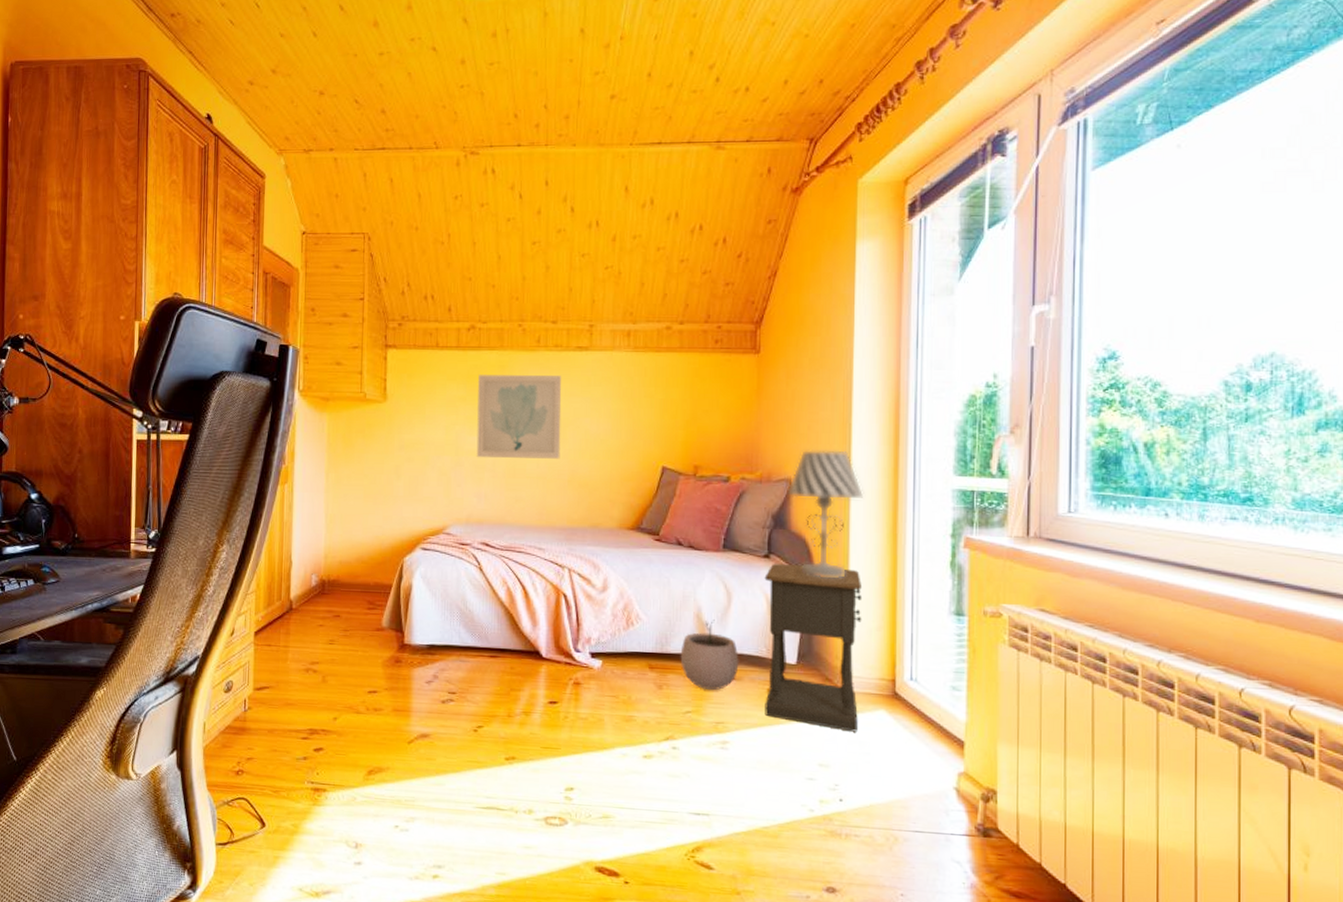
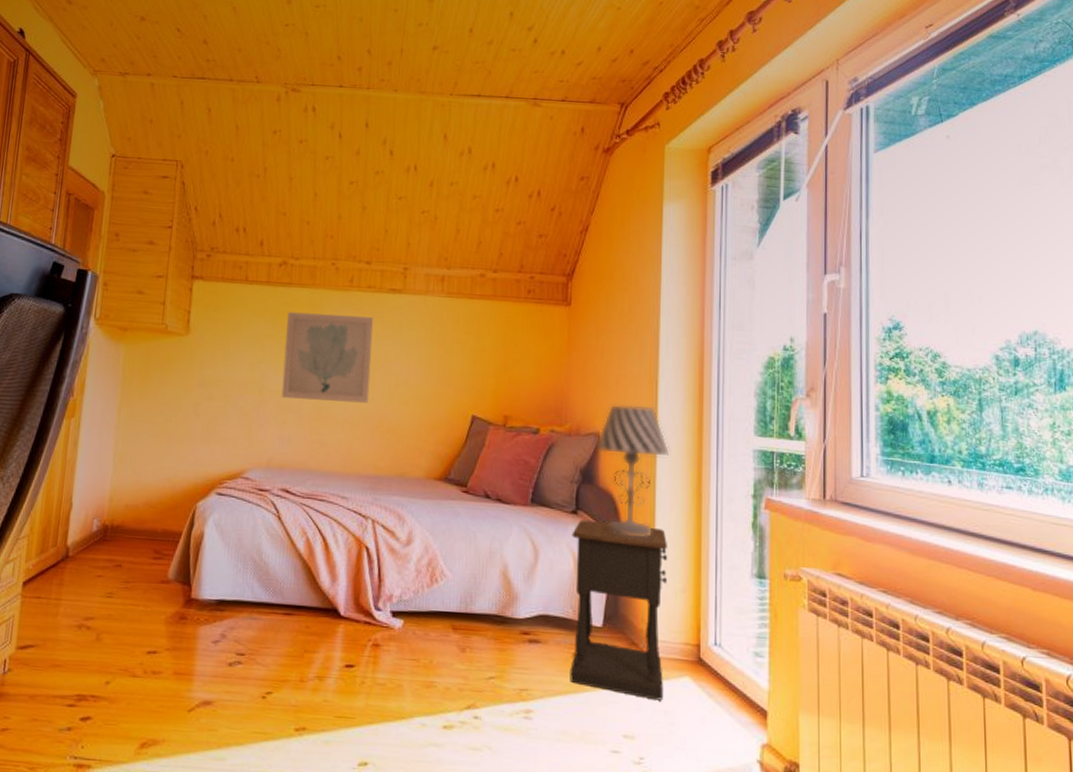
plant pot: present [680,619,739,691] -> none [484,578,545,655]

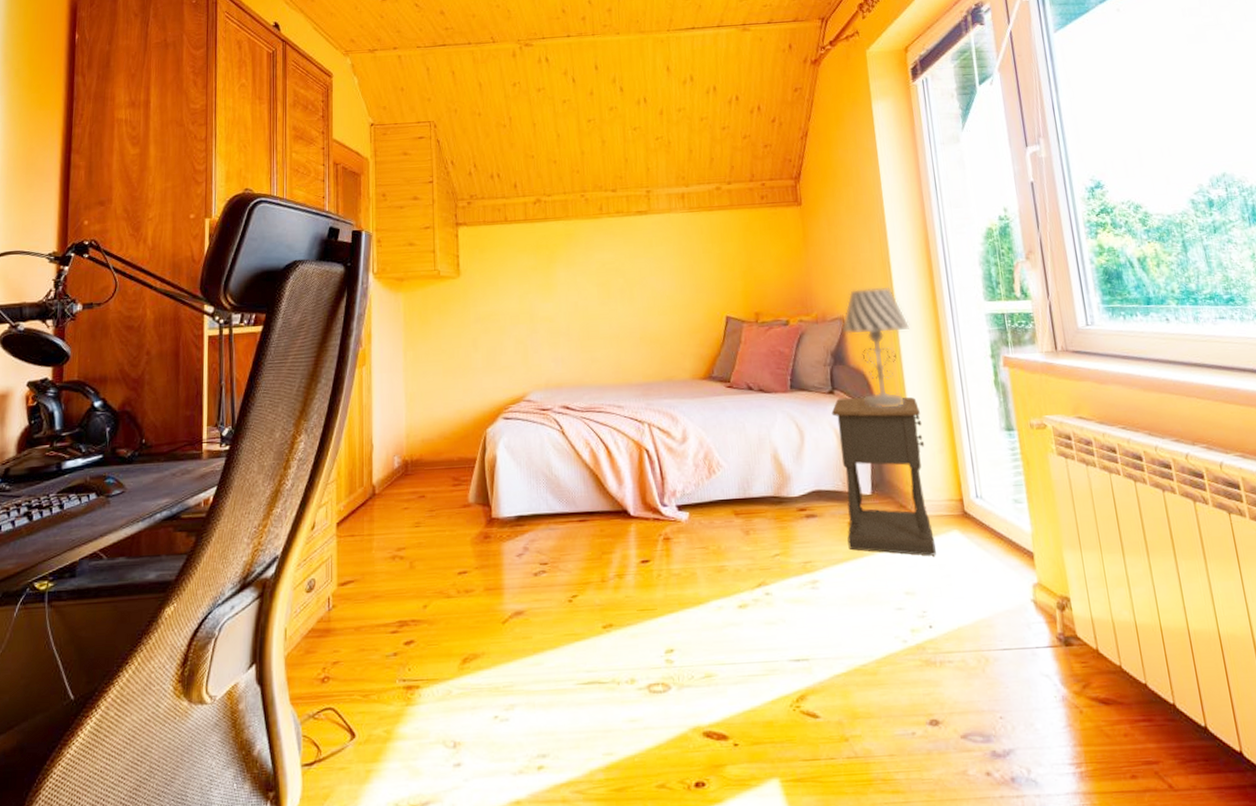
wall art: present [281,312,373,403] -> none [547,239,631,324]

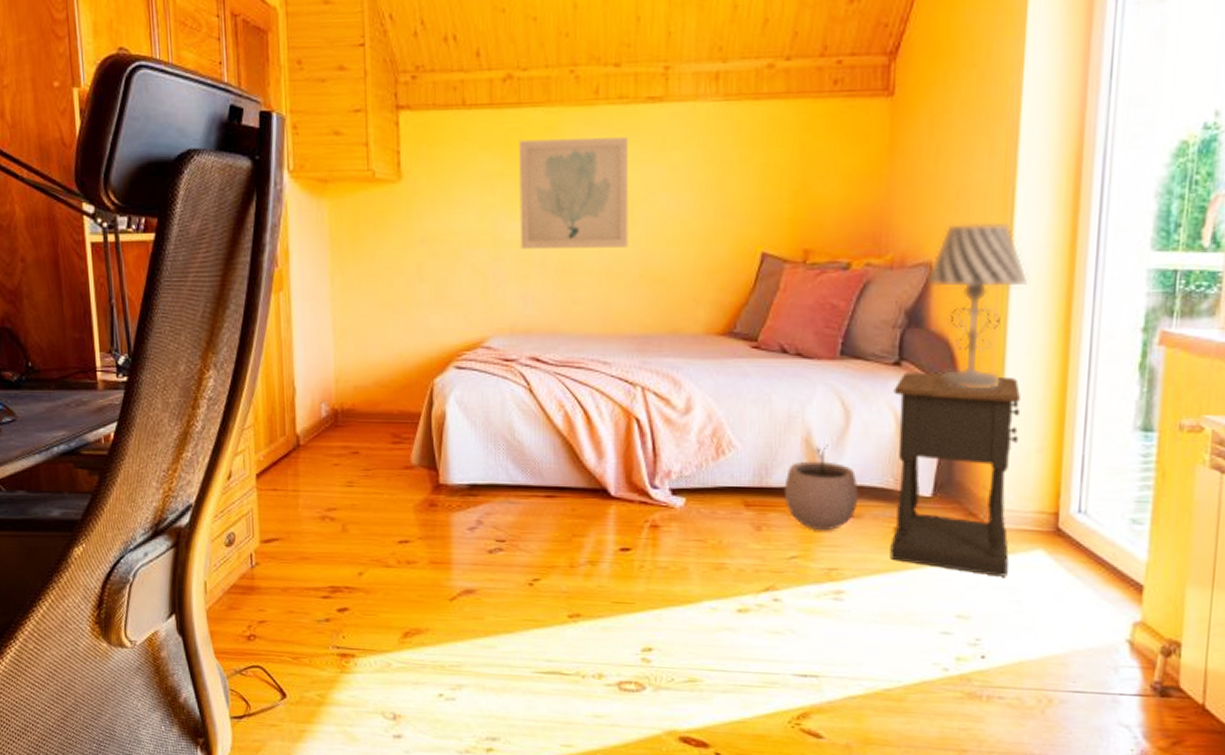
wall art: none [547,239,631,324] -> present [519,137,629,250]
plant pot: none [762,459,819,531] -> present [784,445,859,531]

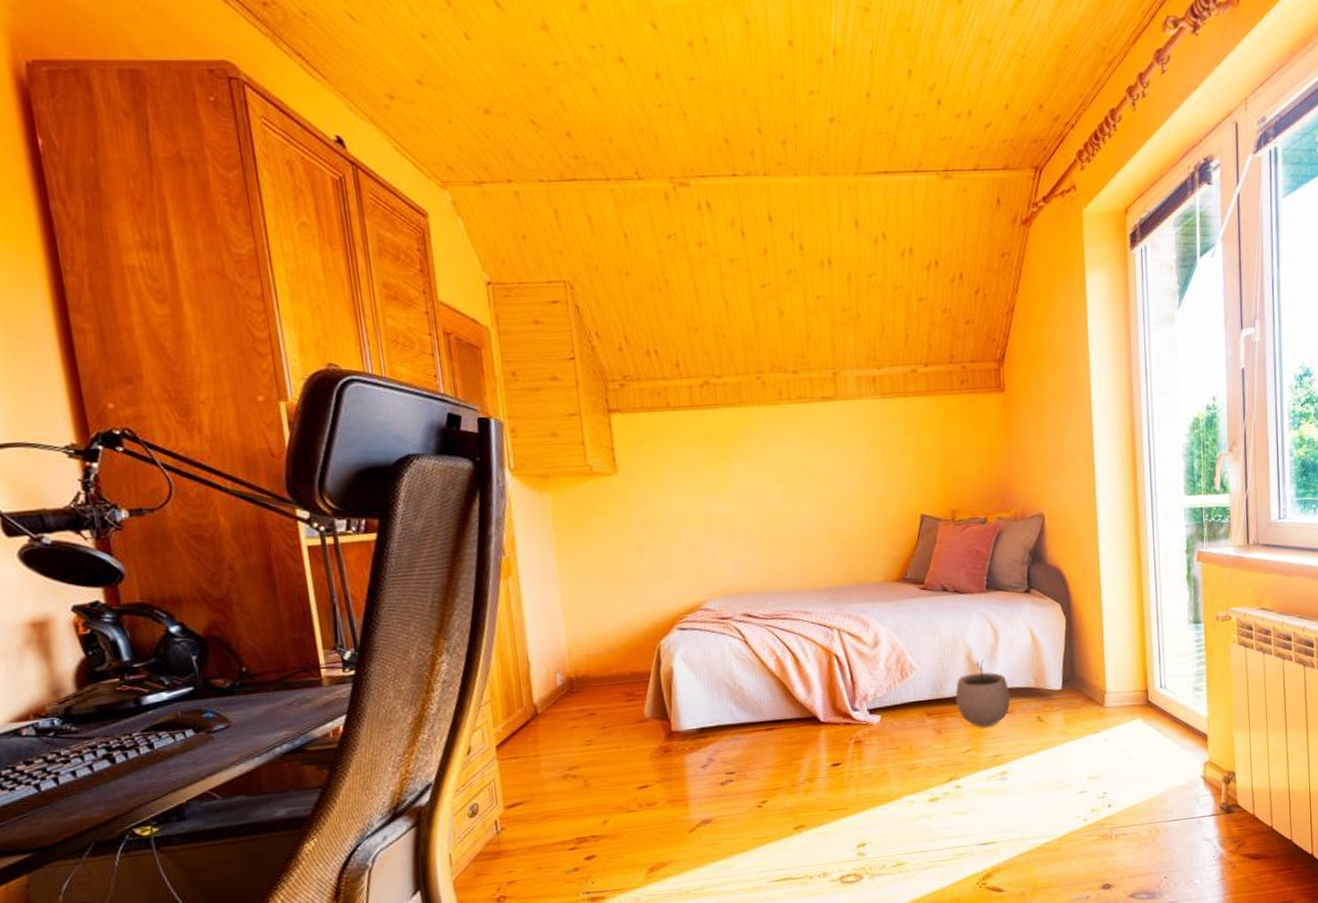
wall art: present [519,137,629,250] -> none [719,429,817,525]
nightstand: present [890,372,1021,577] -> none [1027,593,1119,743]
table lamp: present [925,222,1029,388] -> none [1040,481,1110,605]

